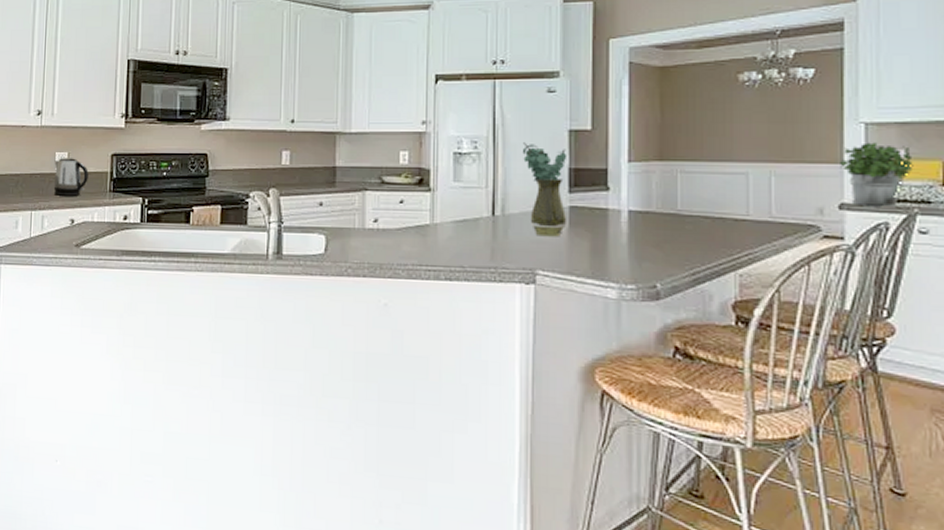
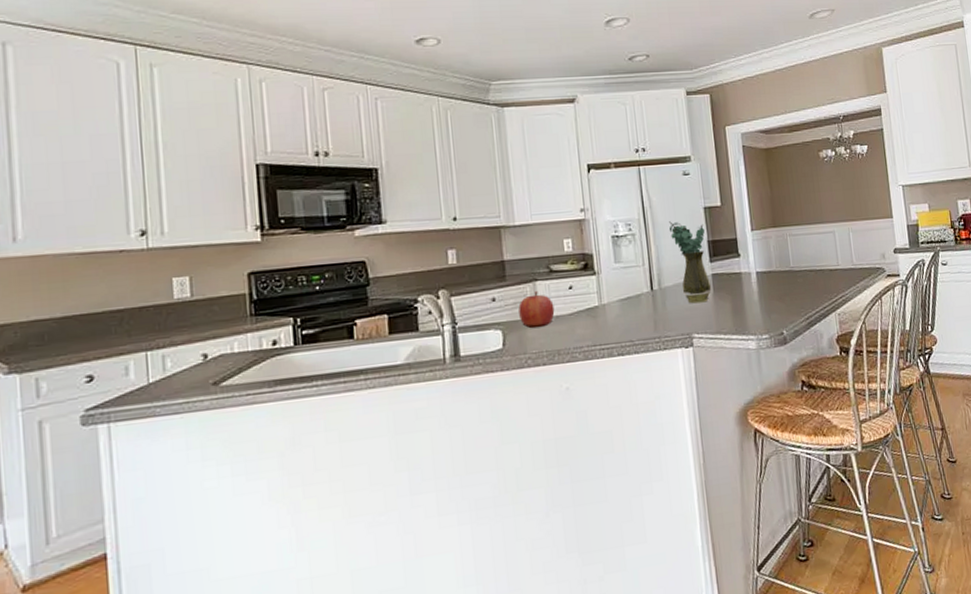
kettle: present [54,158,89,197] -> none [171,282,221,329]
fruit: none [345,201,382,239] -> present [518,291,555,329]
potted plant: present [840,142,913,206] -> none [891,200,933,249]

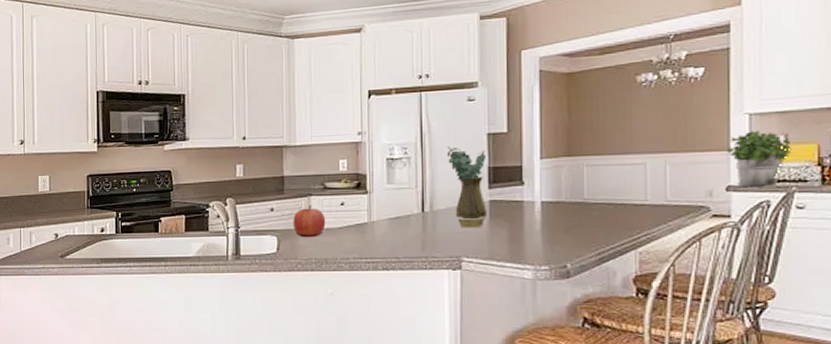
potted plant: none [891,200,933,249] -> present [727,130,792,187]

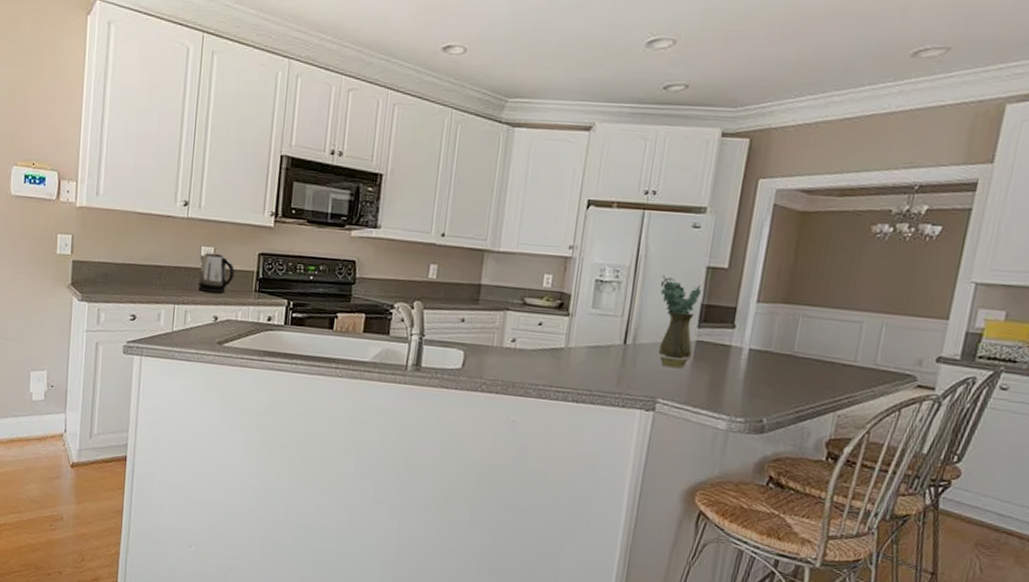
kettle: none [38,180,68,215] -> present [198,253,235,294]
fruit: present [293,205,326,238] -> none [483,321,520,358]
potted plant: present [727,130,792,187] -> none [945,301,1009,363]

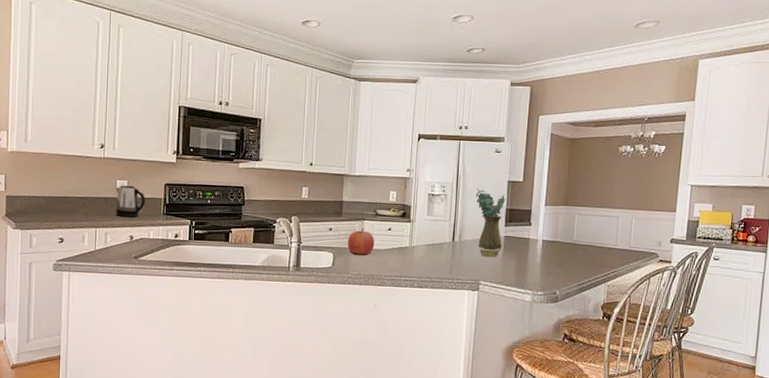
fruit: none [483,321,520,358] -> present [347,228,375,256]

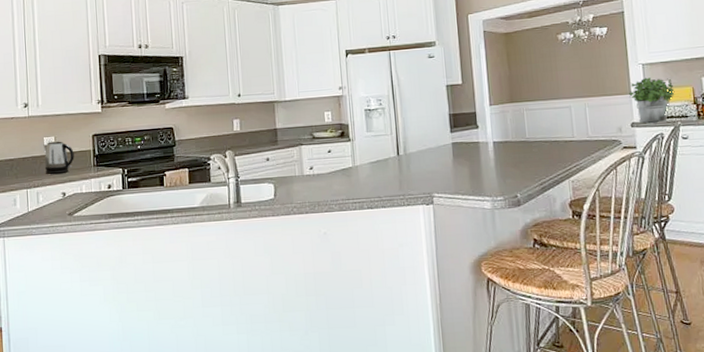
fruit: present [347,228,375,256] -> none [287,154,316,184]
vase: present [475,189,506,258] -> none [414,97,452,168]
potted plant: none [674,198,716,241] -> present [629,77,675,123]

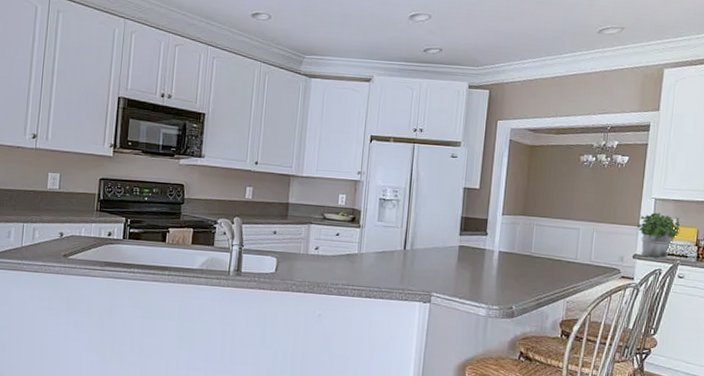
kettle: present [43,141,74,174] -> none [46,178,78,213]

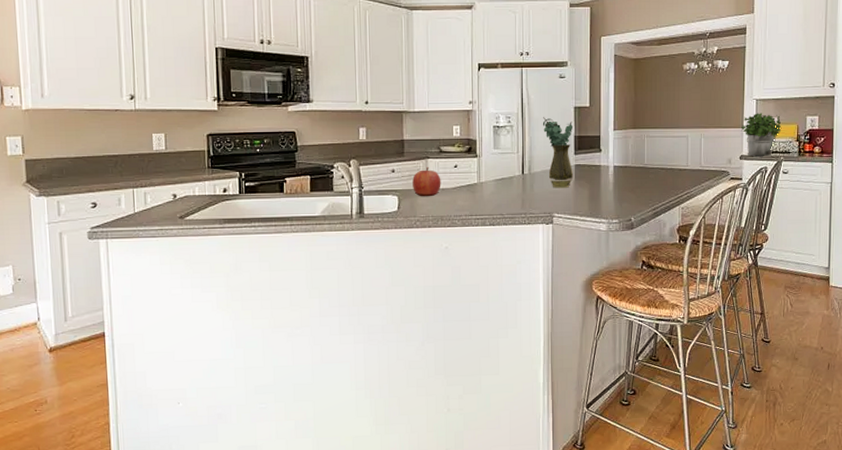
fruit: none [292,232,322,263] -> present [412,167,441,197]
vase: none [429,195,461,268] -> present [542,117,574,188]

